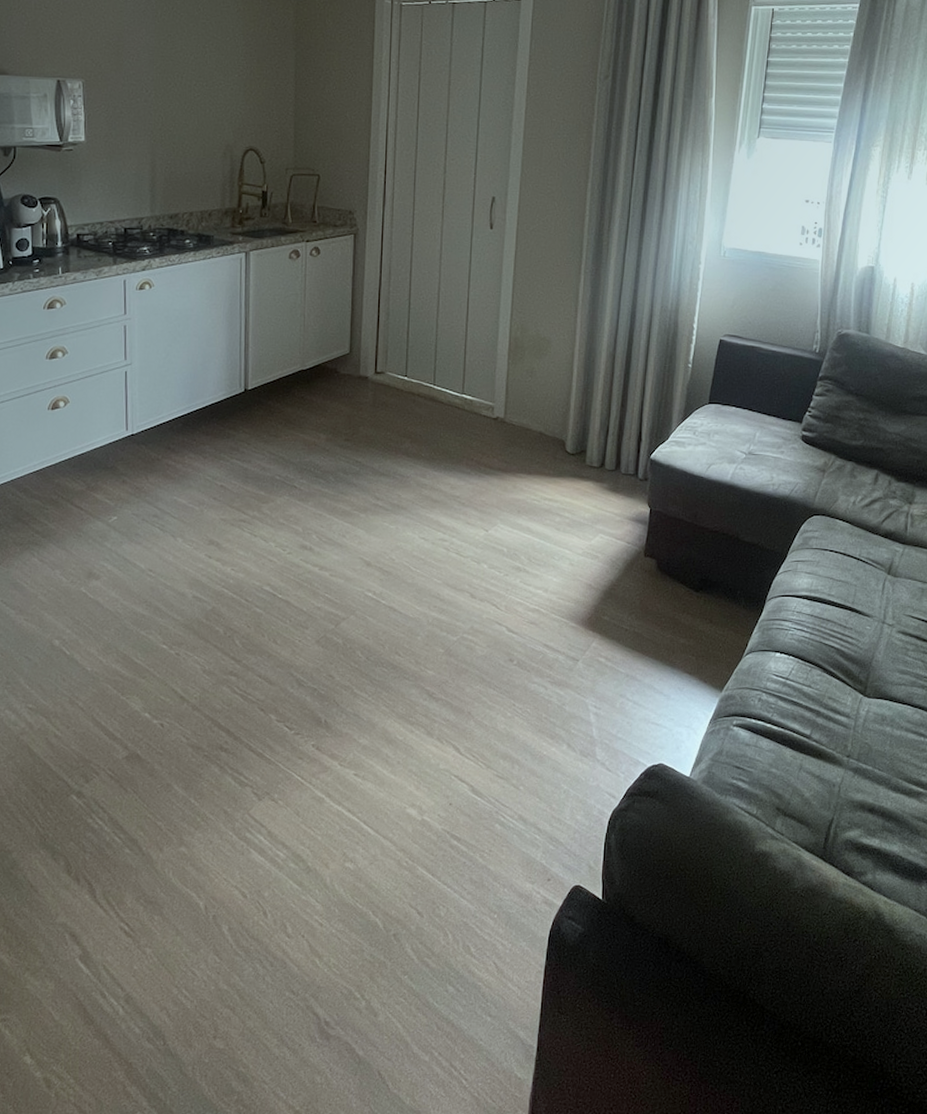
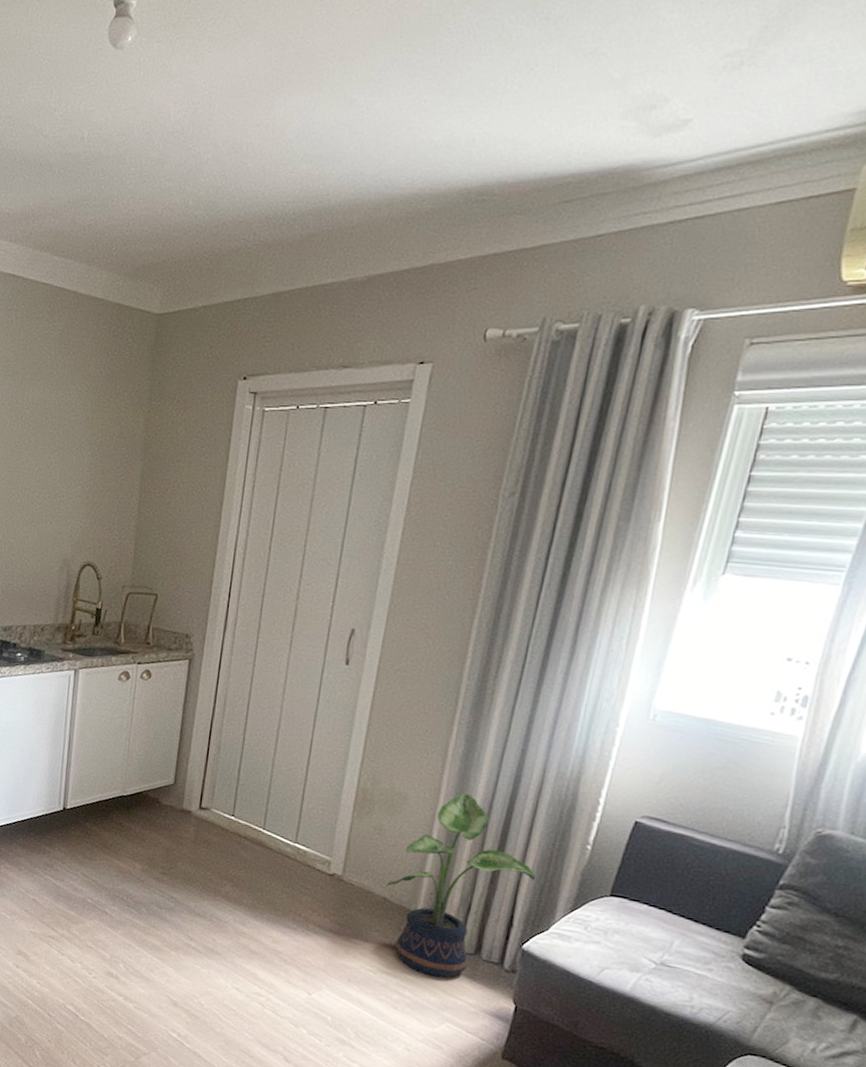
potted plant: none [541,331,655,496] -> present [387,792,536,978]

